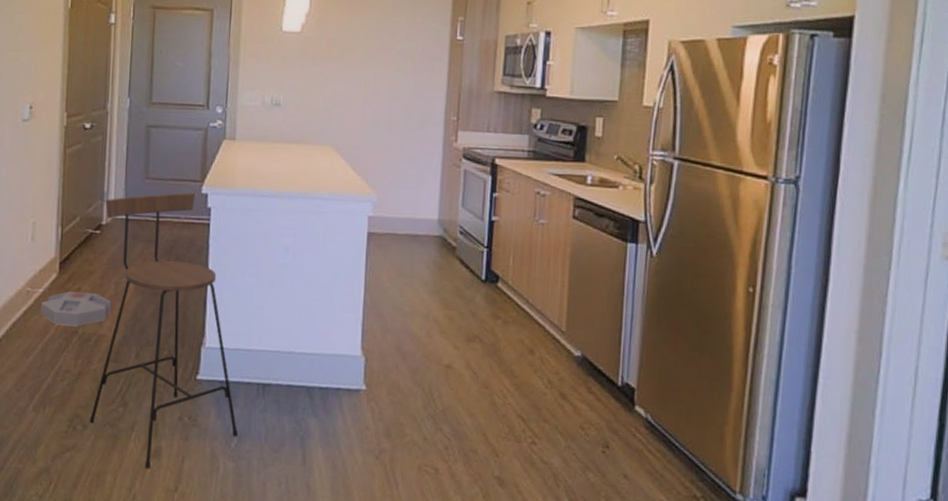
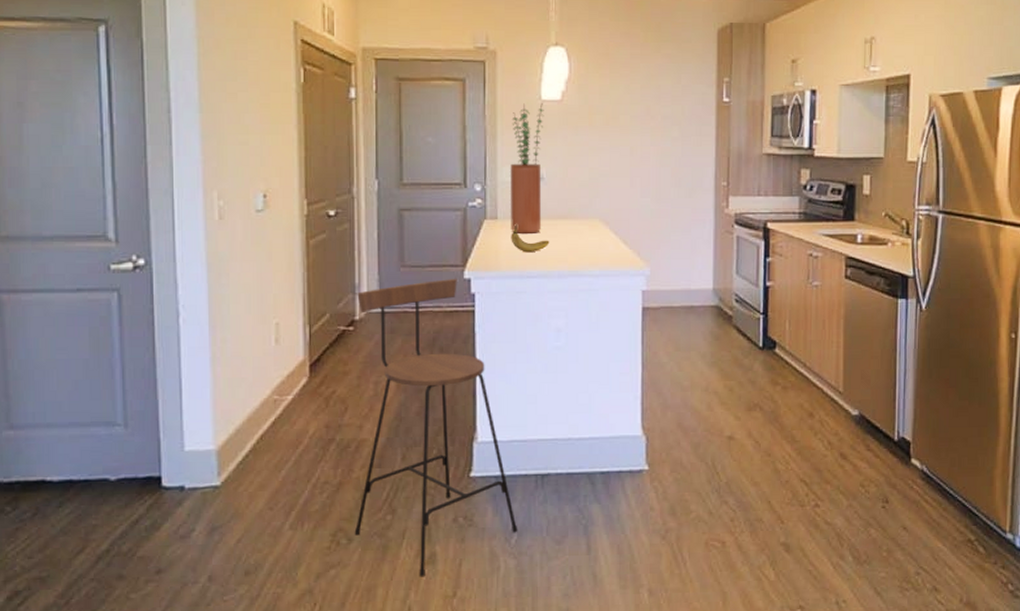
robot vacuum: present [41,291,112,327] -> none [292,395,371,434]
vase: none [247,33,285,156] -> present [510,102,544,233]
fruit: none [247,146,283,173] -> present [511,224,550,253]

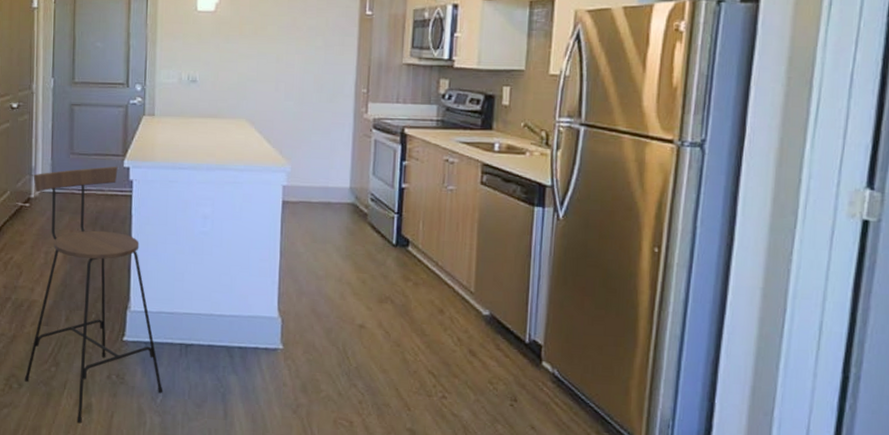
vase: present [510,102,544,233] -> none [166,13,199,130]
fruit: present [511,224,550,253] -> none [166,121,200,147]

